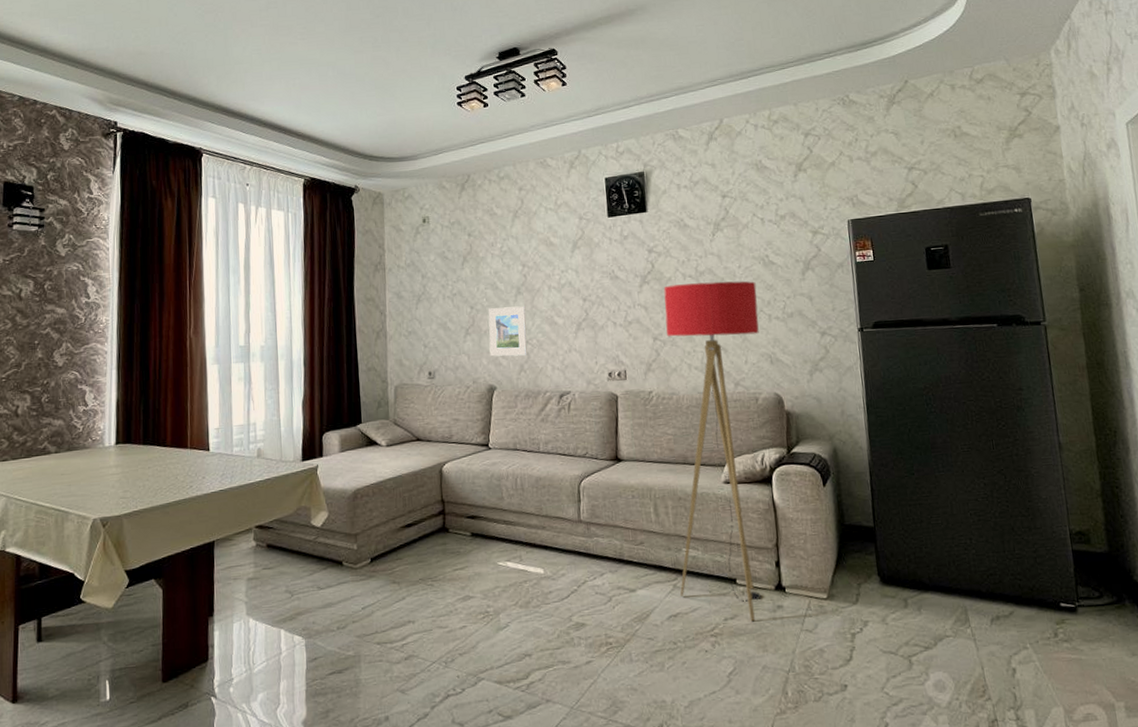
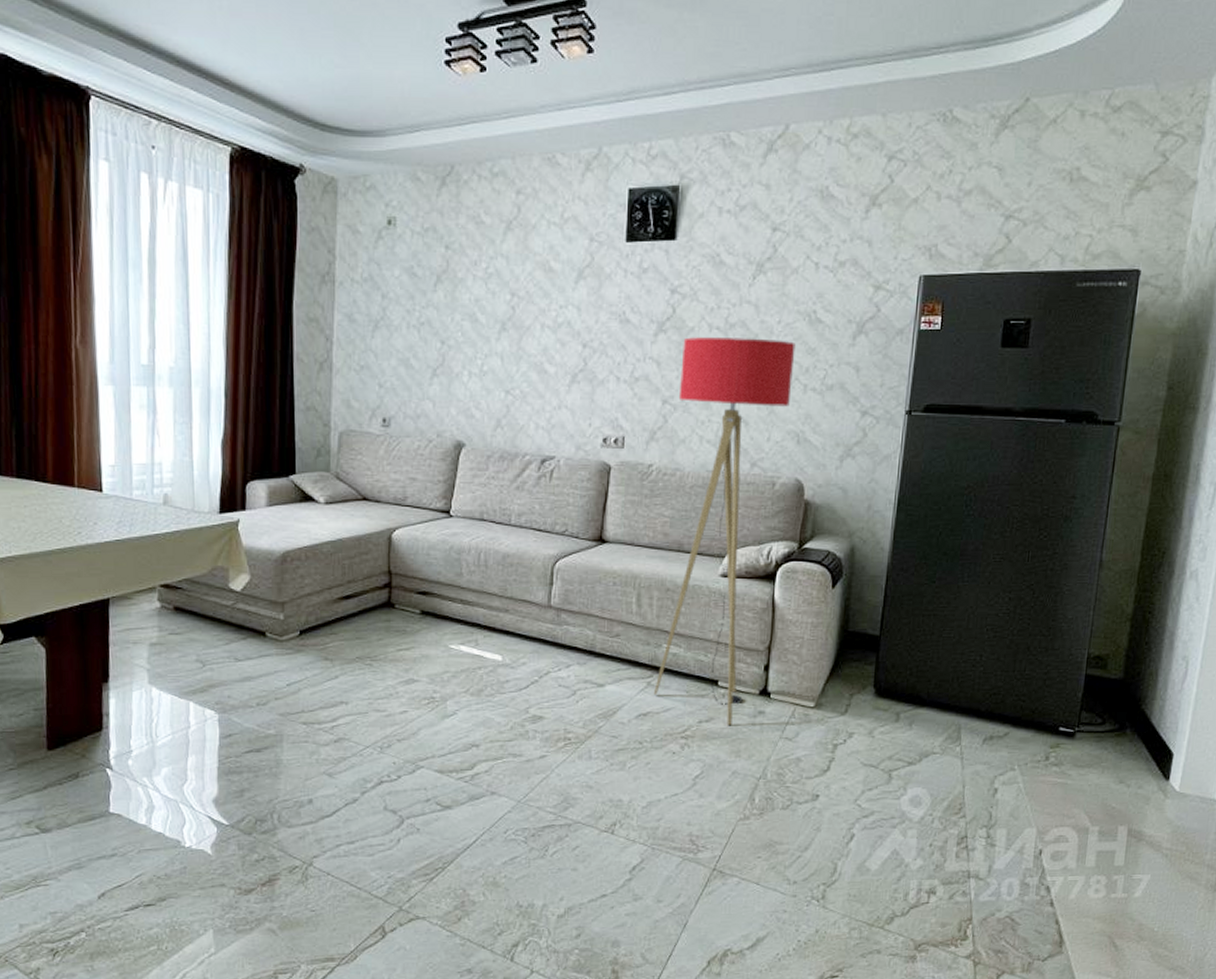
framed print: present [488,306,528,357] -> none [461,346,511,408]

